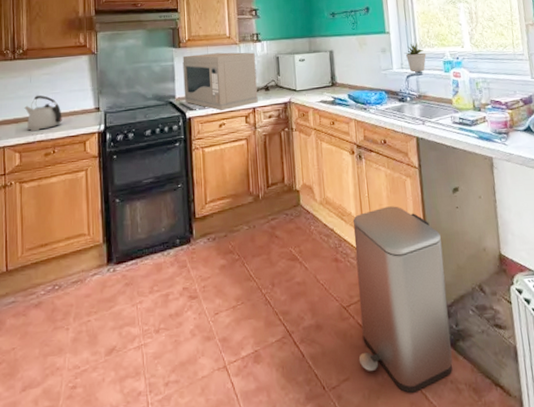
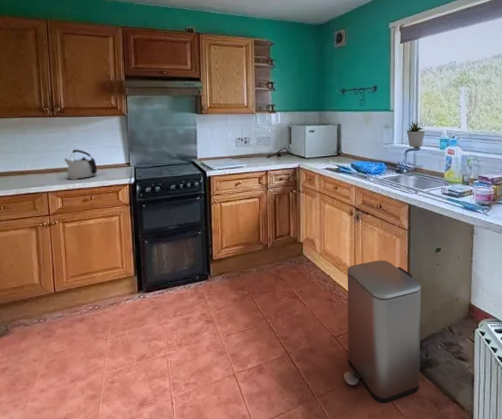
microwave: present [182,52,258,111] -> none [204,120,271,172]

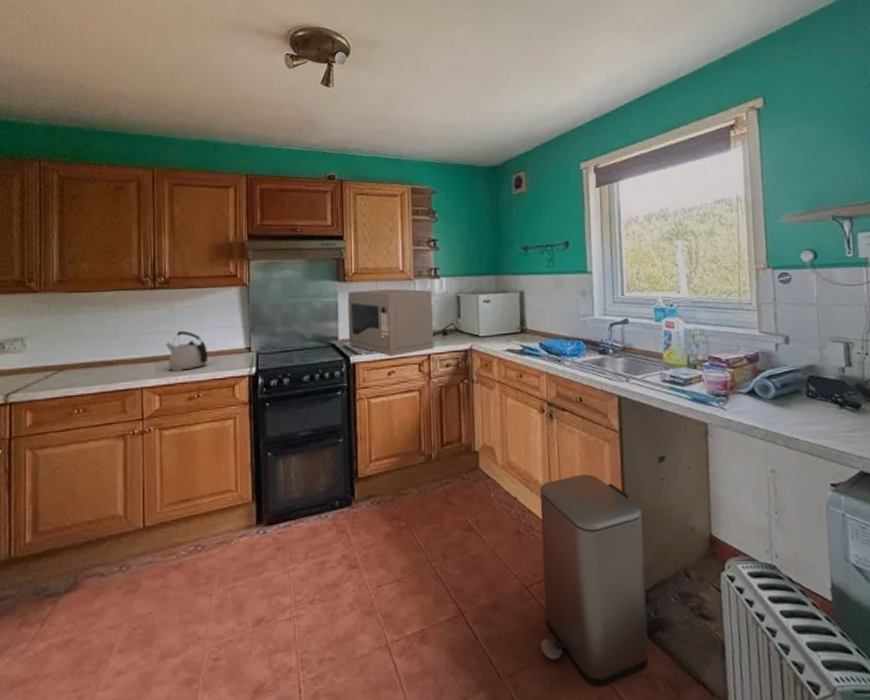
microwave: none [204,120,271,172] -> present [348,289,434,356]
potted plant: present [405,121,425,148] -> none [608,285,635,320]

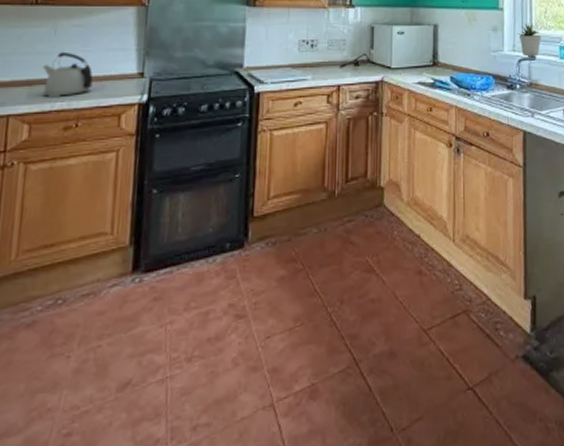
microwave: present [348,289,434,356] -> none [254,16,346,86]
pedal bin: present [539,474,649,687] -> none [436,210,544,435]
potted plant: none [608,285,635,320] -> present [517,23,542,57]

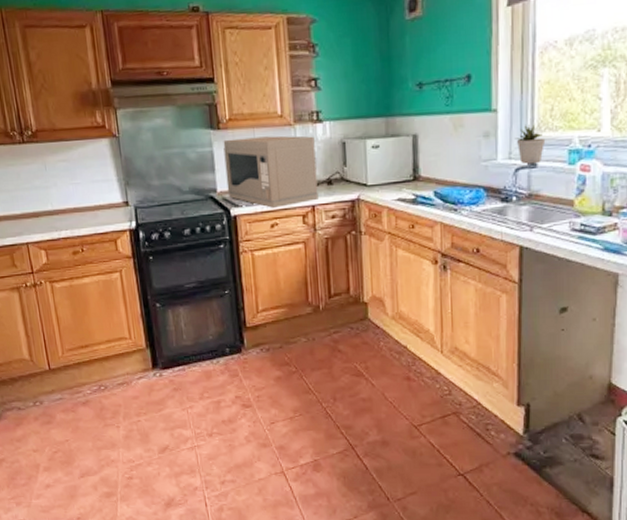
kettle: present [42,51,93,98] -> none [43,185,87,227]
microwave: none [254,16,346,86] -> present [223,135,318,208]

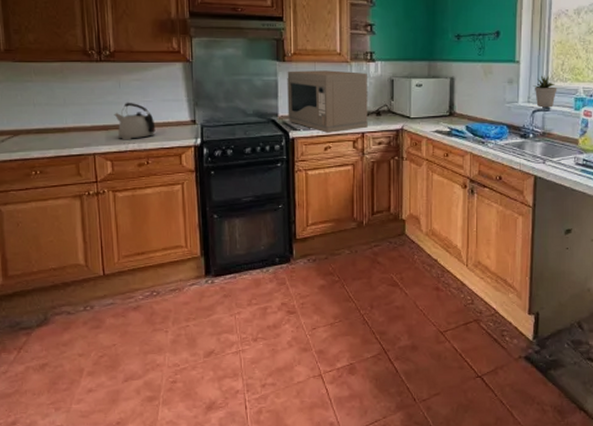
kettle: none [43,185,87,227] -> present [114,102,156,140]

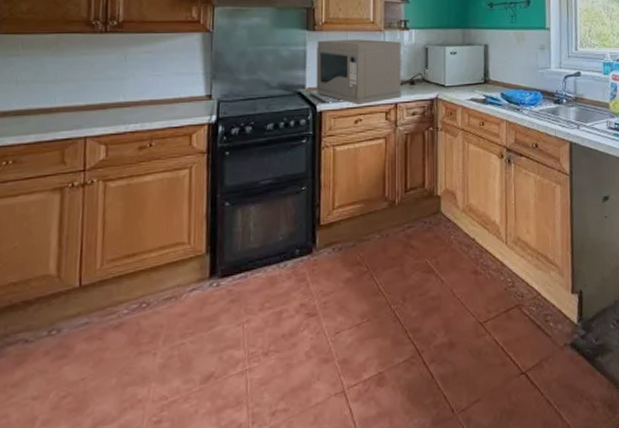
kettle: present [114,102,156,140] -> none [115,76,164,120]
potted plant: present [532,75,557,108] -> none [563,41,587,73]

